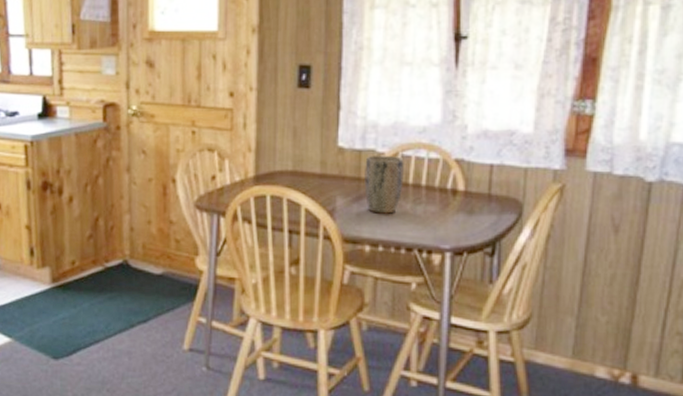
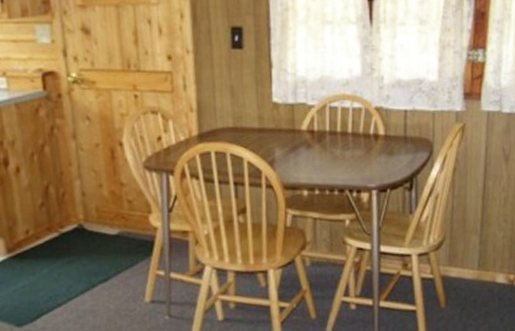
plant pot: present [364,155,405,214] -> none [298,107,333,161]

